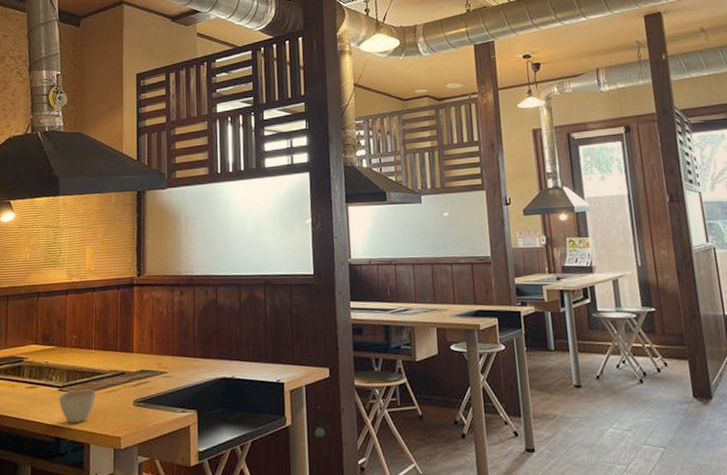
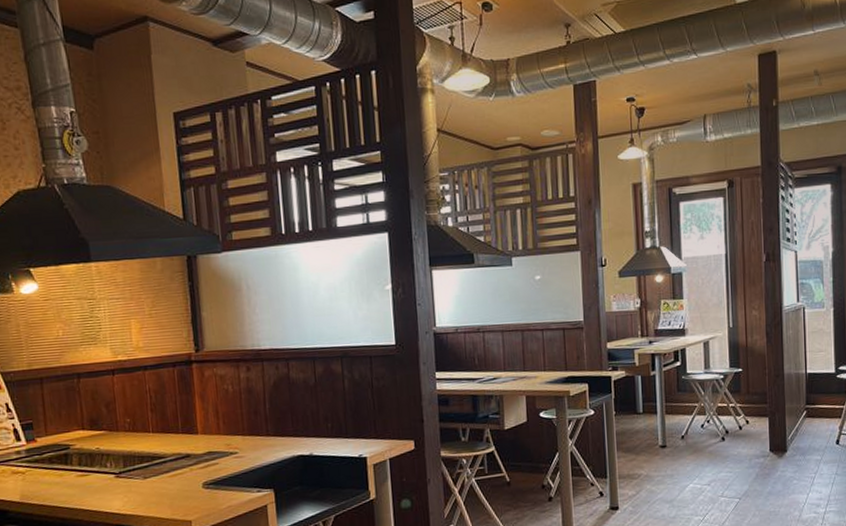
cup: present [58,389,96,423] -> none [115,474,159,510]

